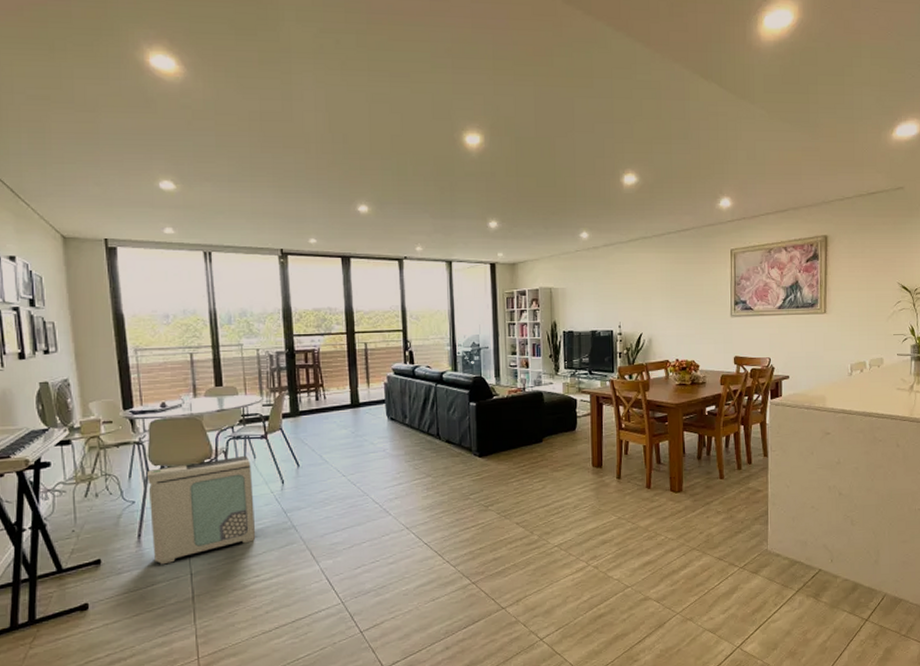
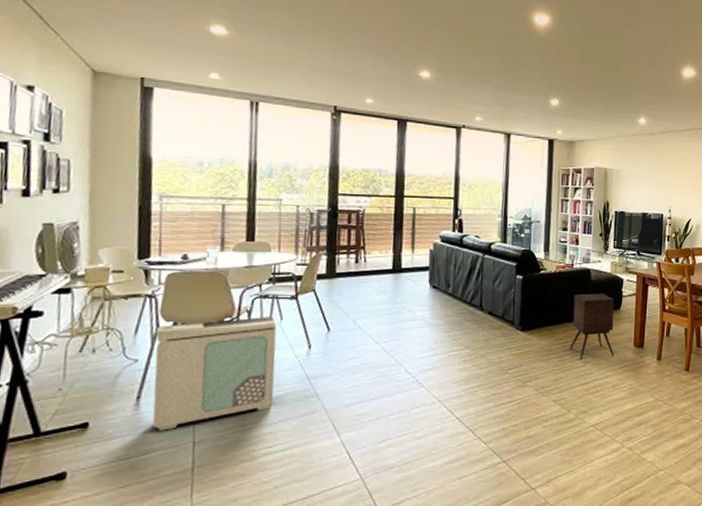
side table: none [528,415,573,483] -> present [570,293,615,360]

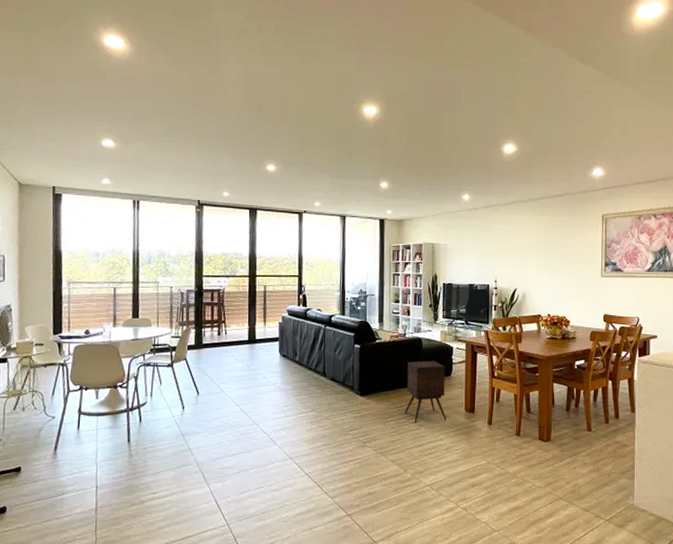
air purifier: present [152,315,277,431] -> none [66,381,157,476]

